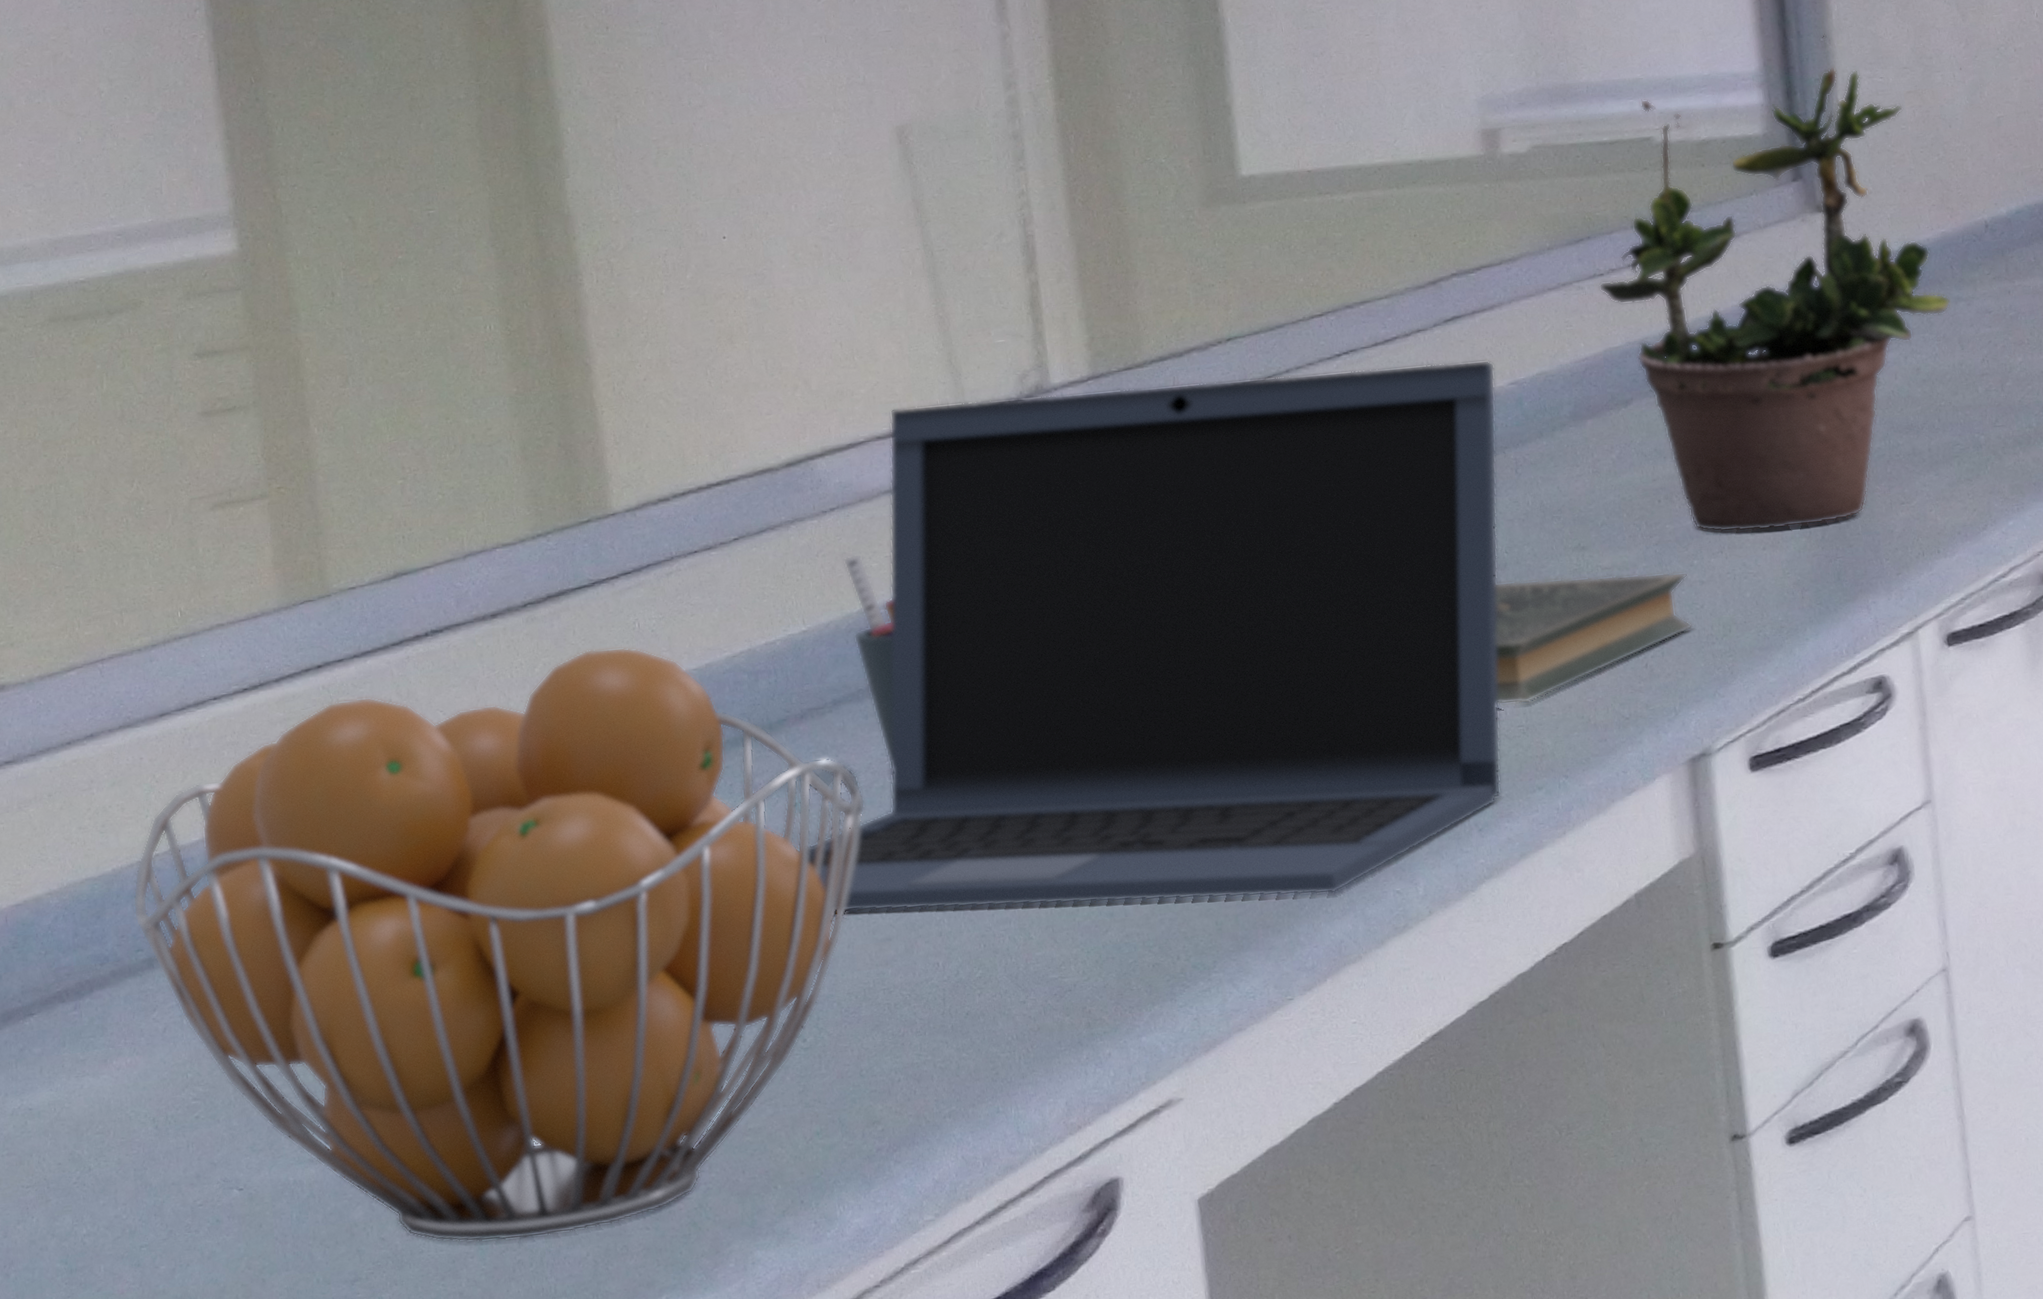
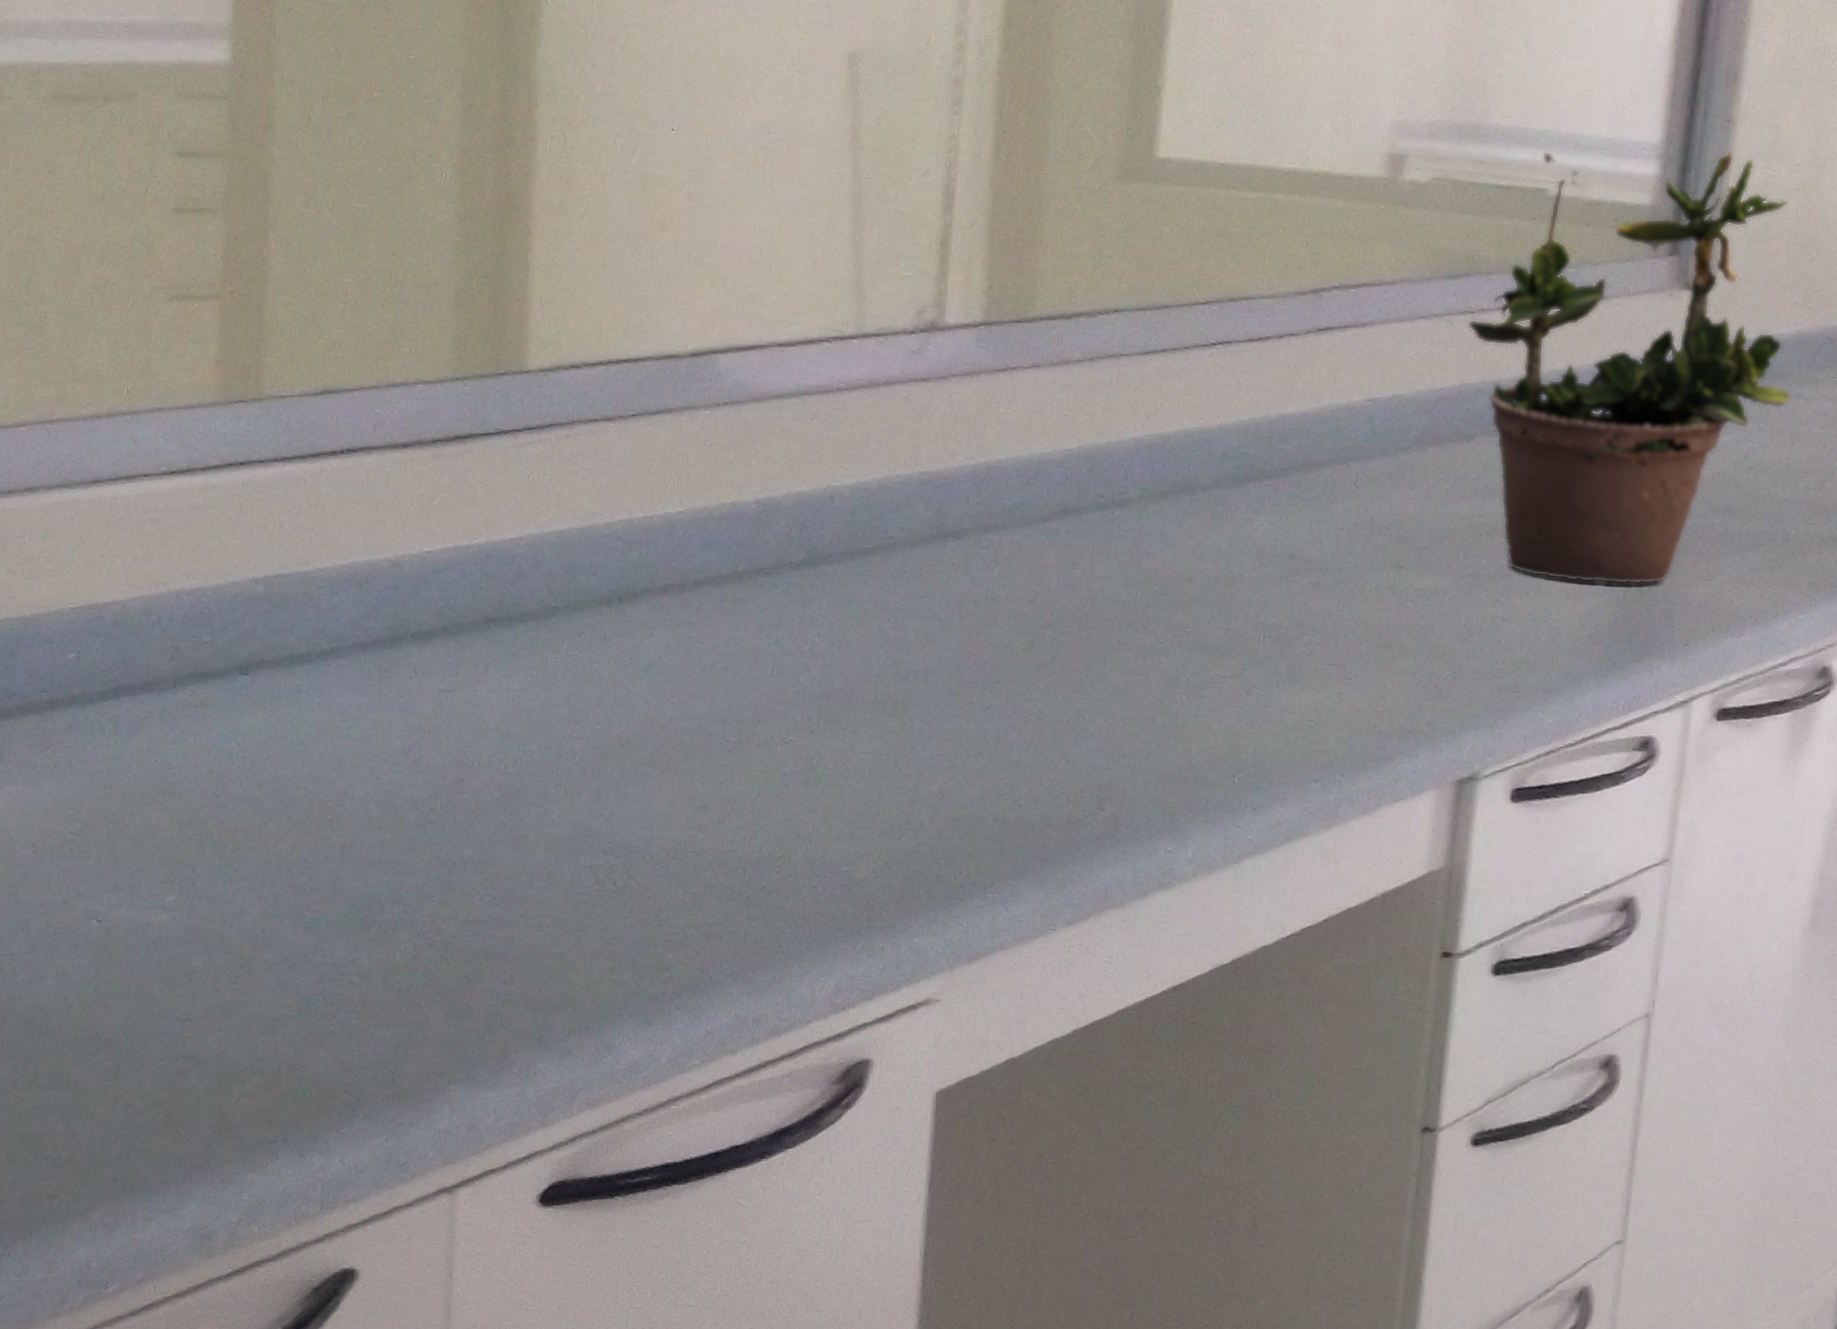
fruit basket: present [132,647,866,1243] -> none [43,492,707,1015]
laptop: present [799,360,1501,912] -> none [640,320,1356,842]
pen holder: present [843,553,894,769] -> none [723,449,765,654]
book: present [1495,572,1692,705] -> none [1293,583,1491,702]

